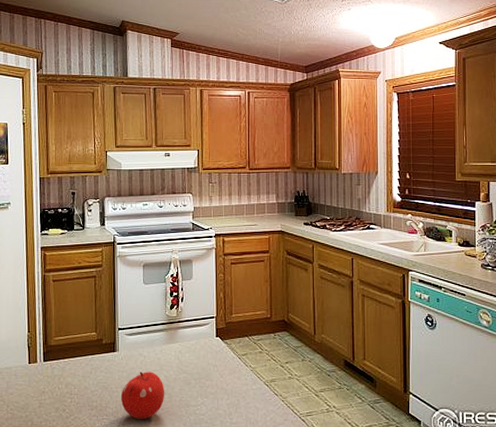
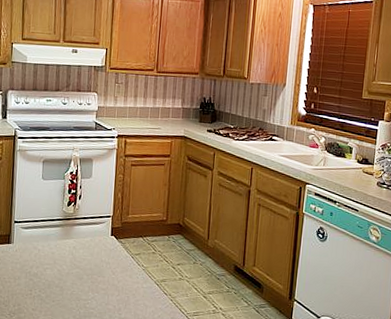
fruit: present [120,371,165,419] -> none [12,264,57,309]

